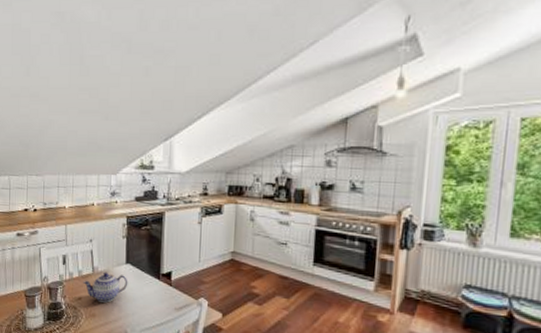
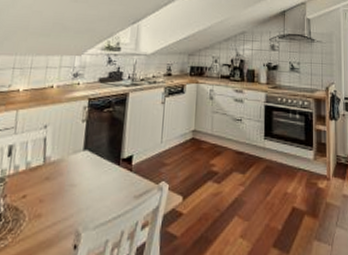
teapot: present [83,272,128,303] -> none [30,161,85,198]

